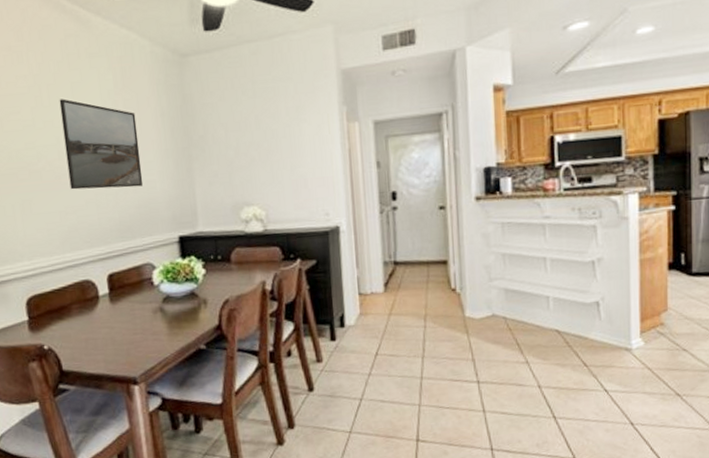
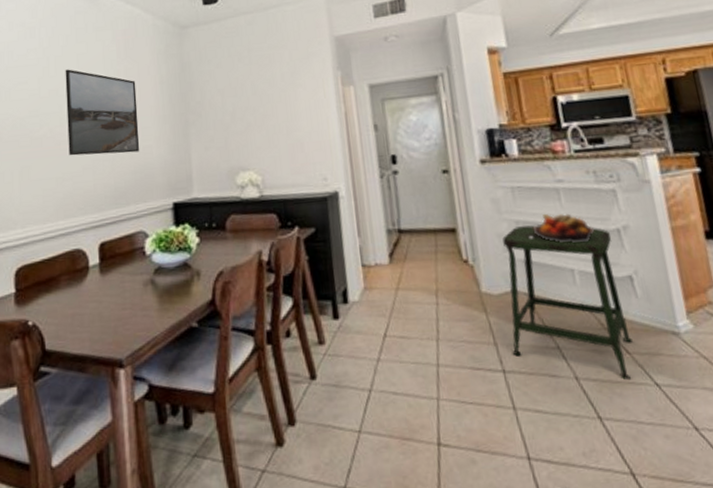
stool: none [487,257,591,388] -> present [502,225,633,381]
fruit bowl: none [517,247,571,274] -> present [532,213,594,243]

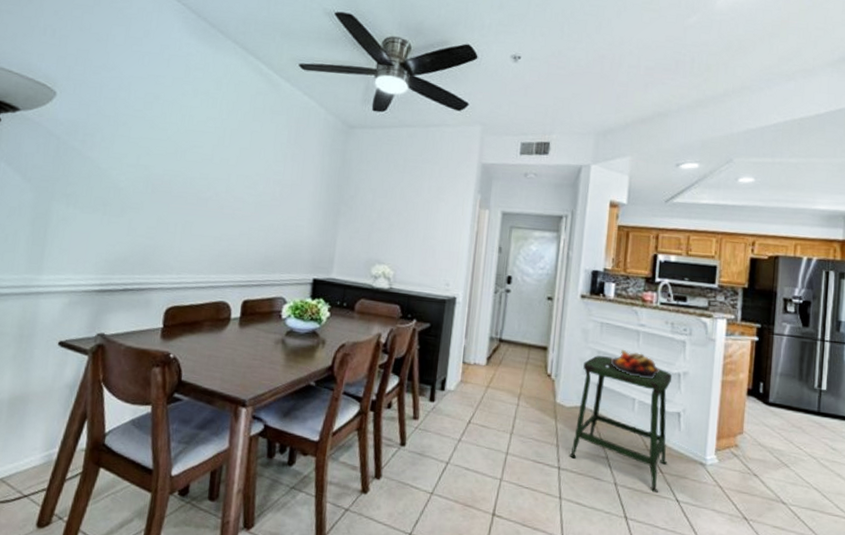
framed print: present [65,69,140,156] -> none [229,142,300,229]

